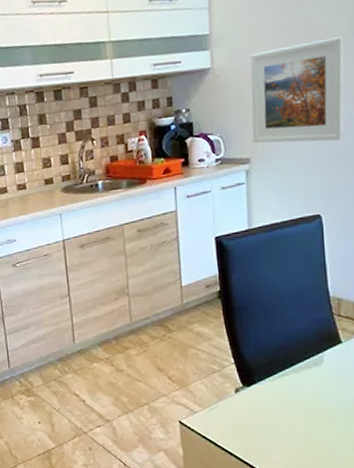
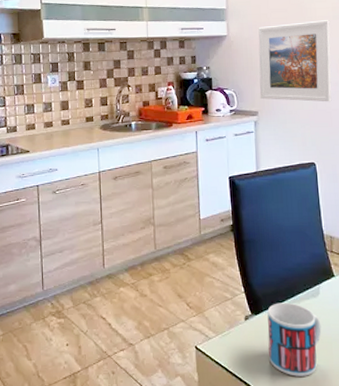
mug: none [261,372,325,449] -> present [267,302,322,377]

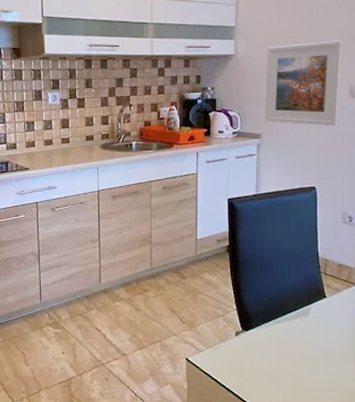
mug: present [267,302,322,377] -> none [257,320,309,388]

